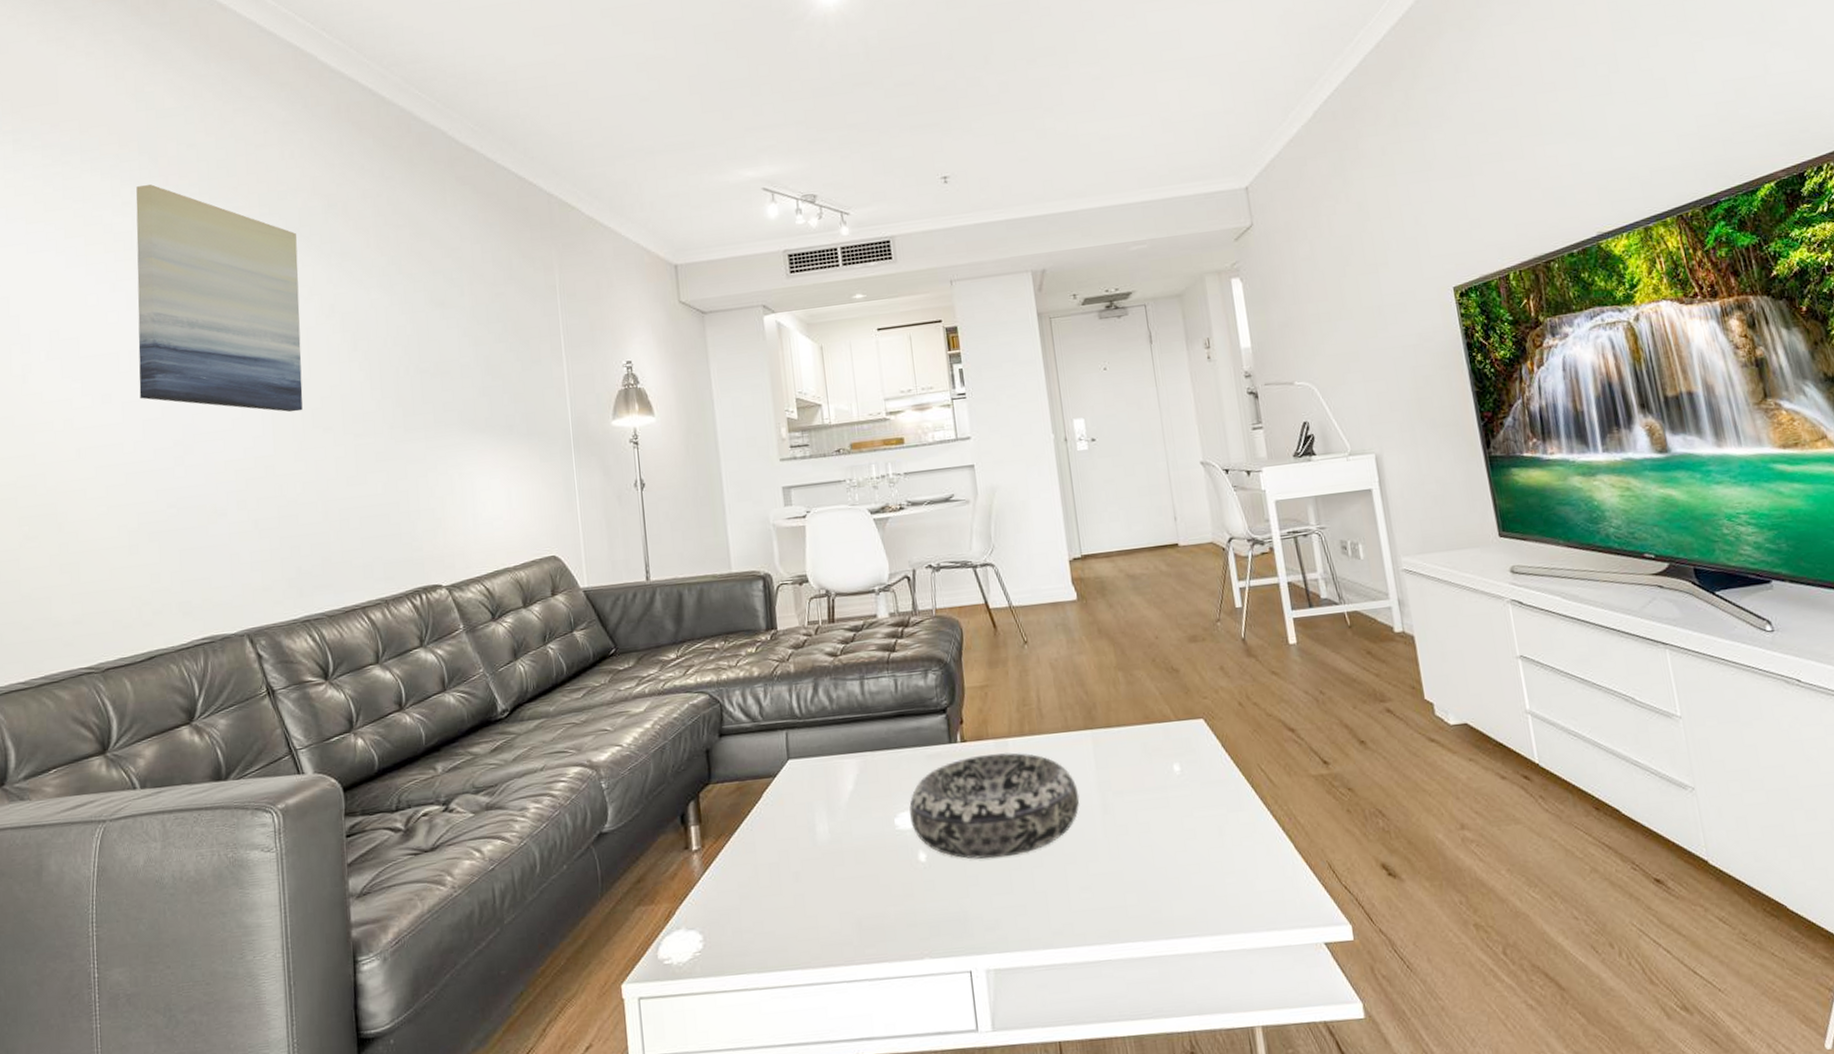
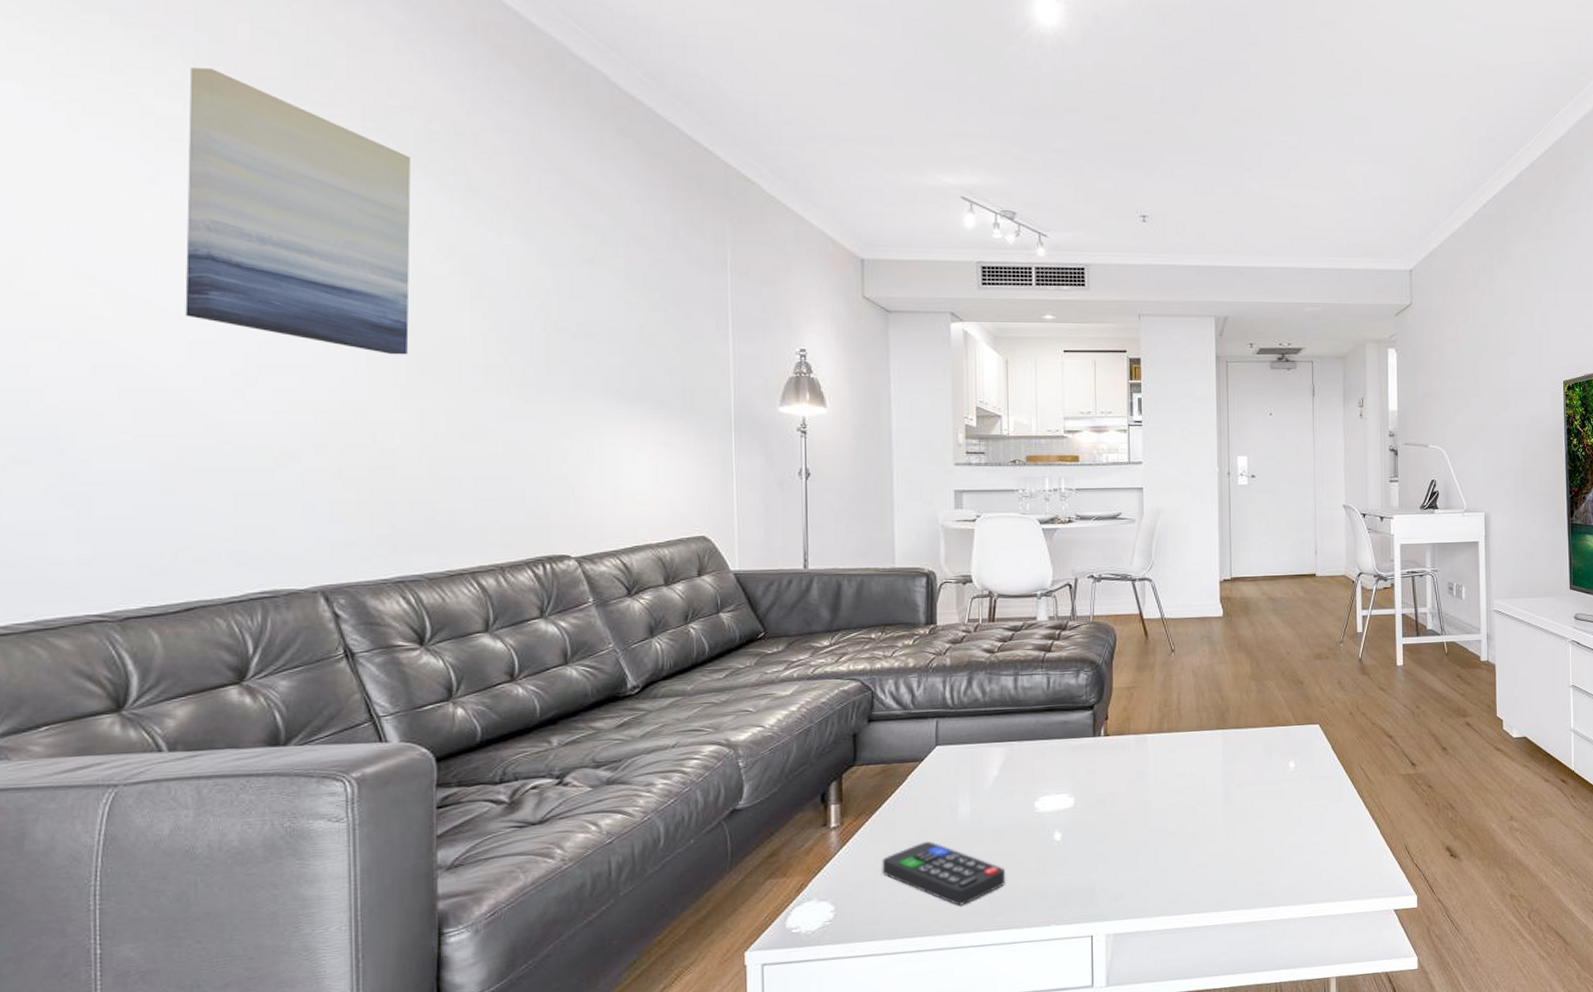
remote control: none [745,864,872,936] -> present [882,842,1005,906]
decorative bowl: present [909,752,1080,859] -> none [1049,747,1206,839]

